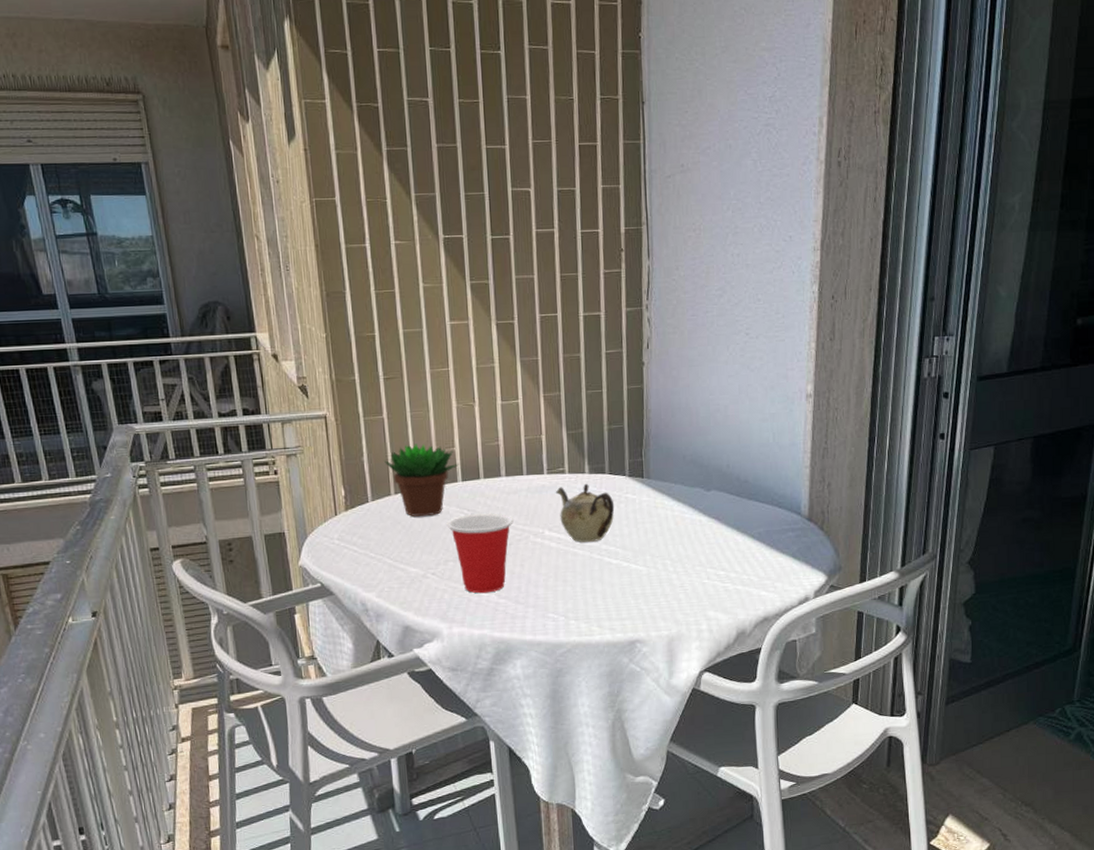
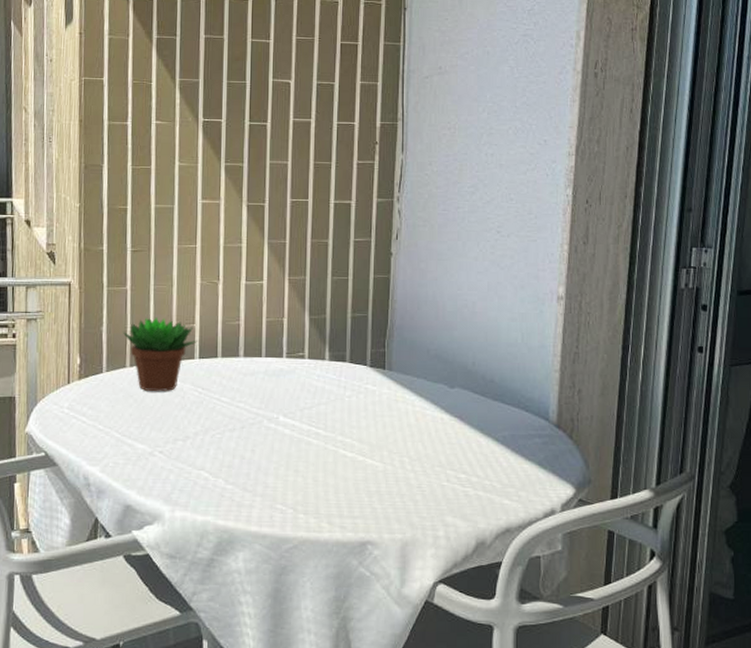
cup: present [446,513,514,594] -> none [179,393,248,477]
teapot: present [555,483,615,542] -> none [293,370,353,432]

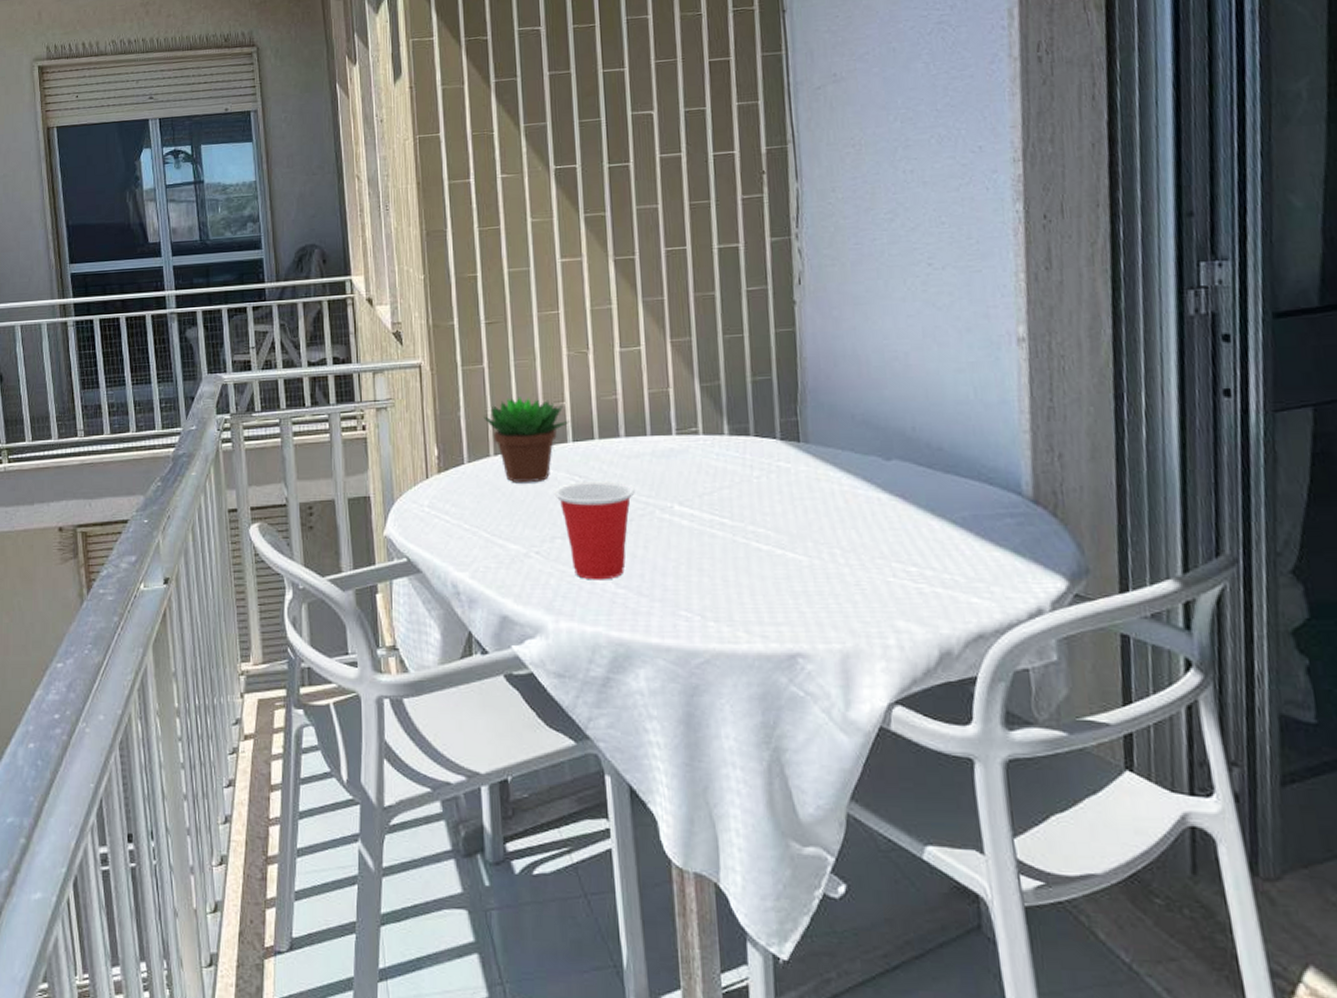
cup: none [179,393,248,477] -> present [554,481,635,580]

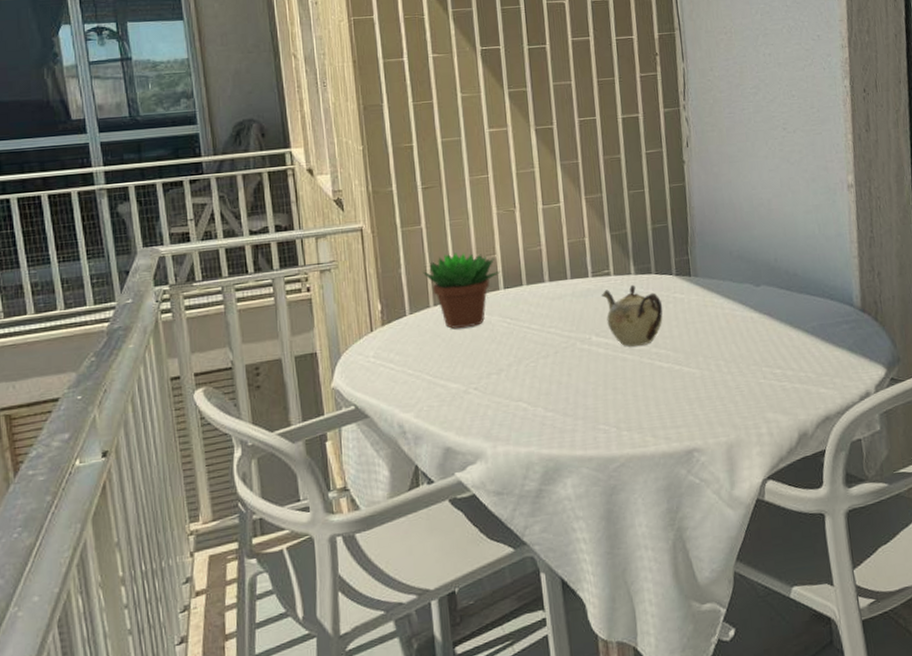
cup: present [554,481,635,580] -> none [489,320,559,408]
teapot: none [686,447,763,521] -> present [601,284,663,347]

